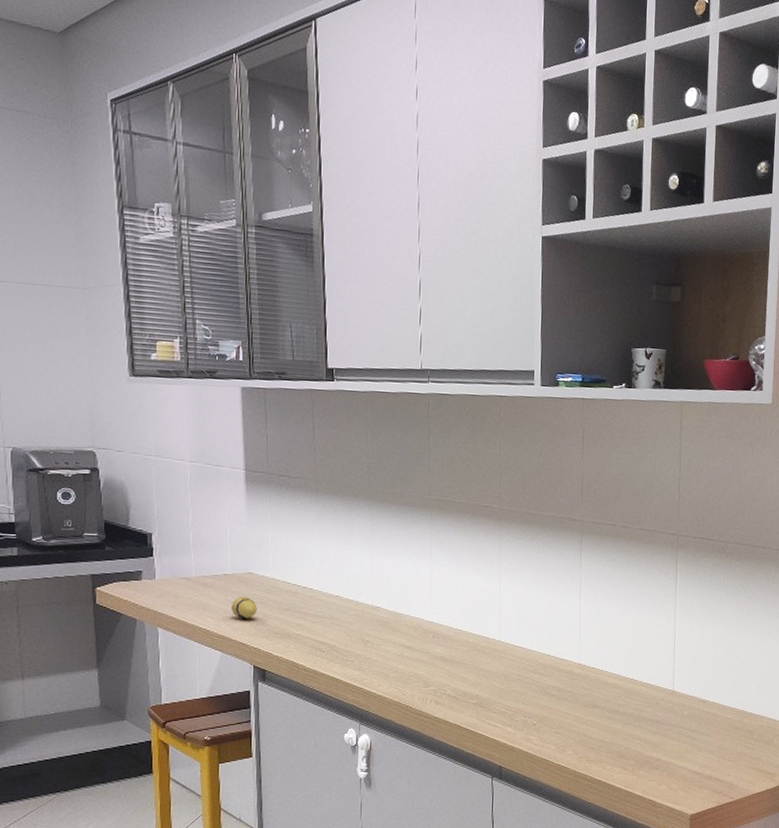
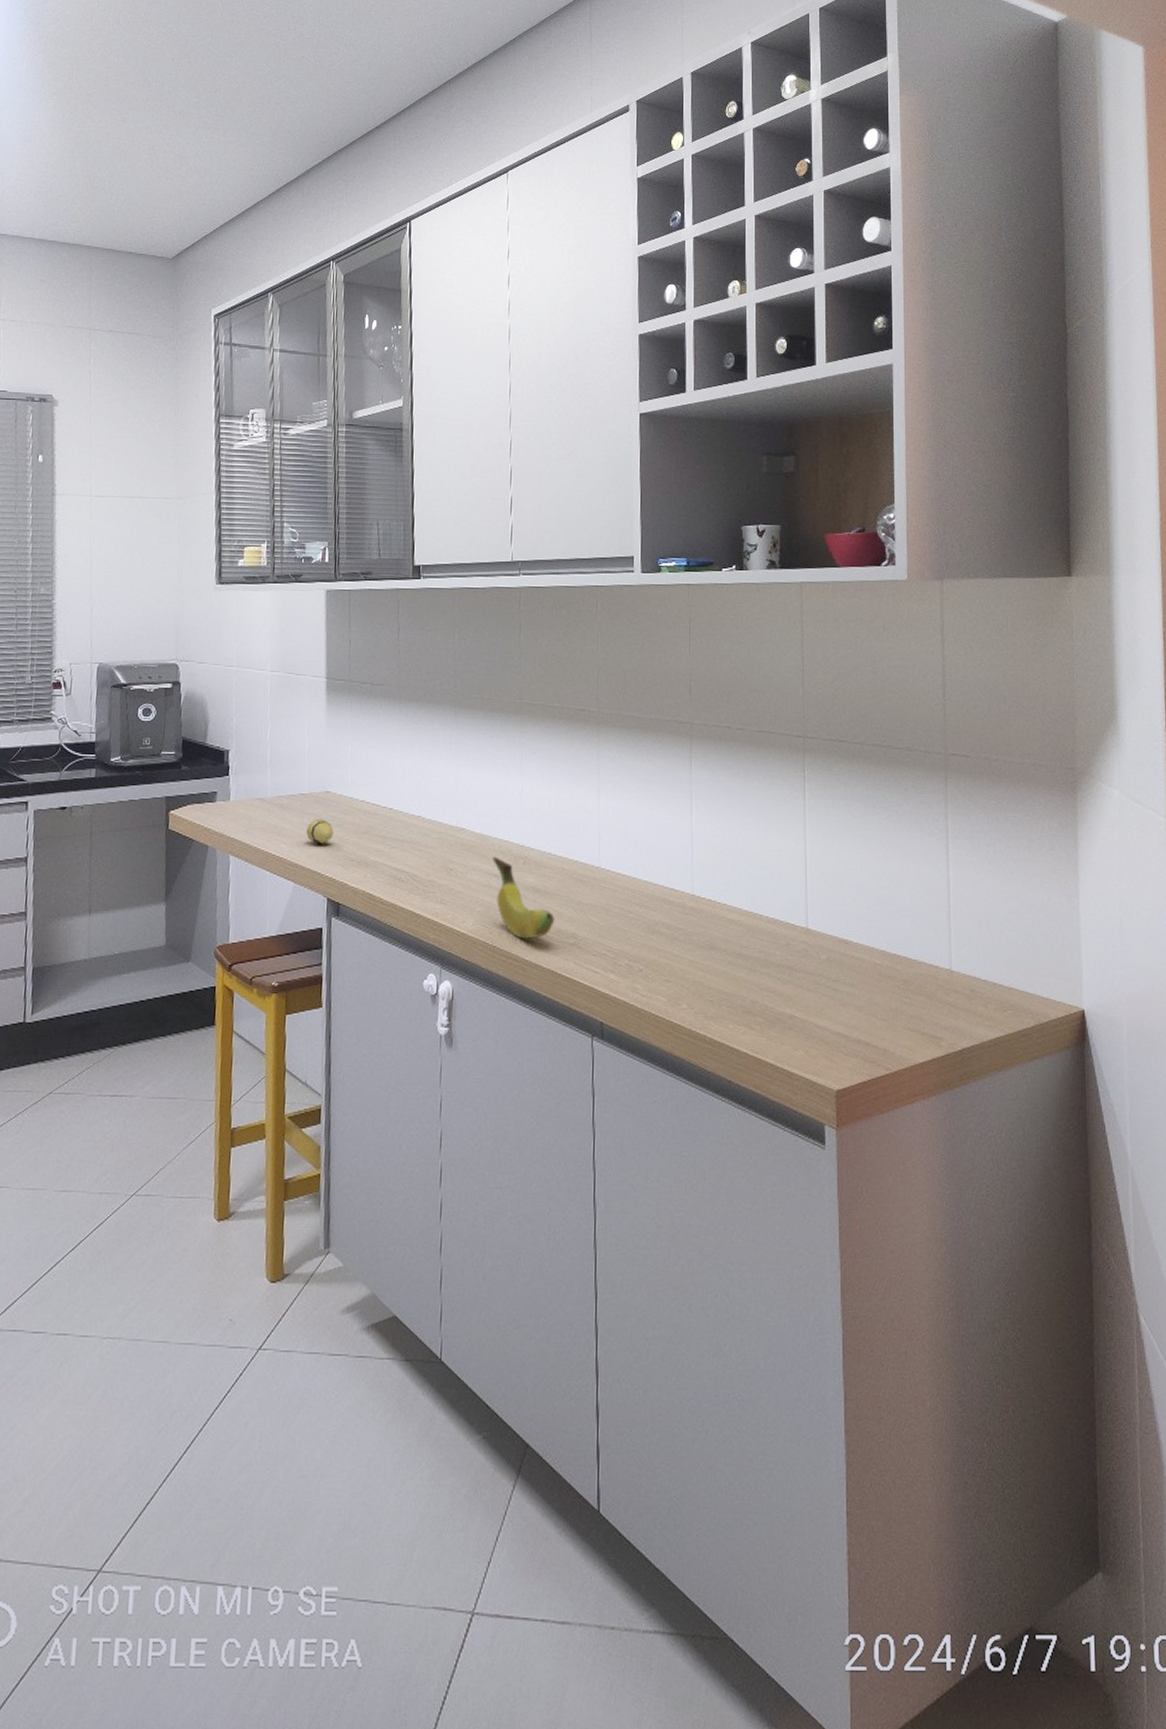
fruit: none [405,631,461,700] -> present [492,856,555,939]

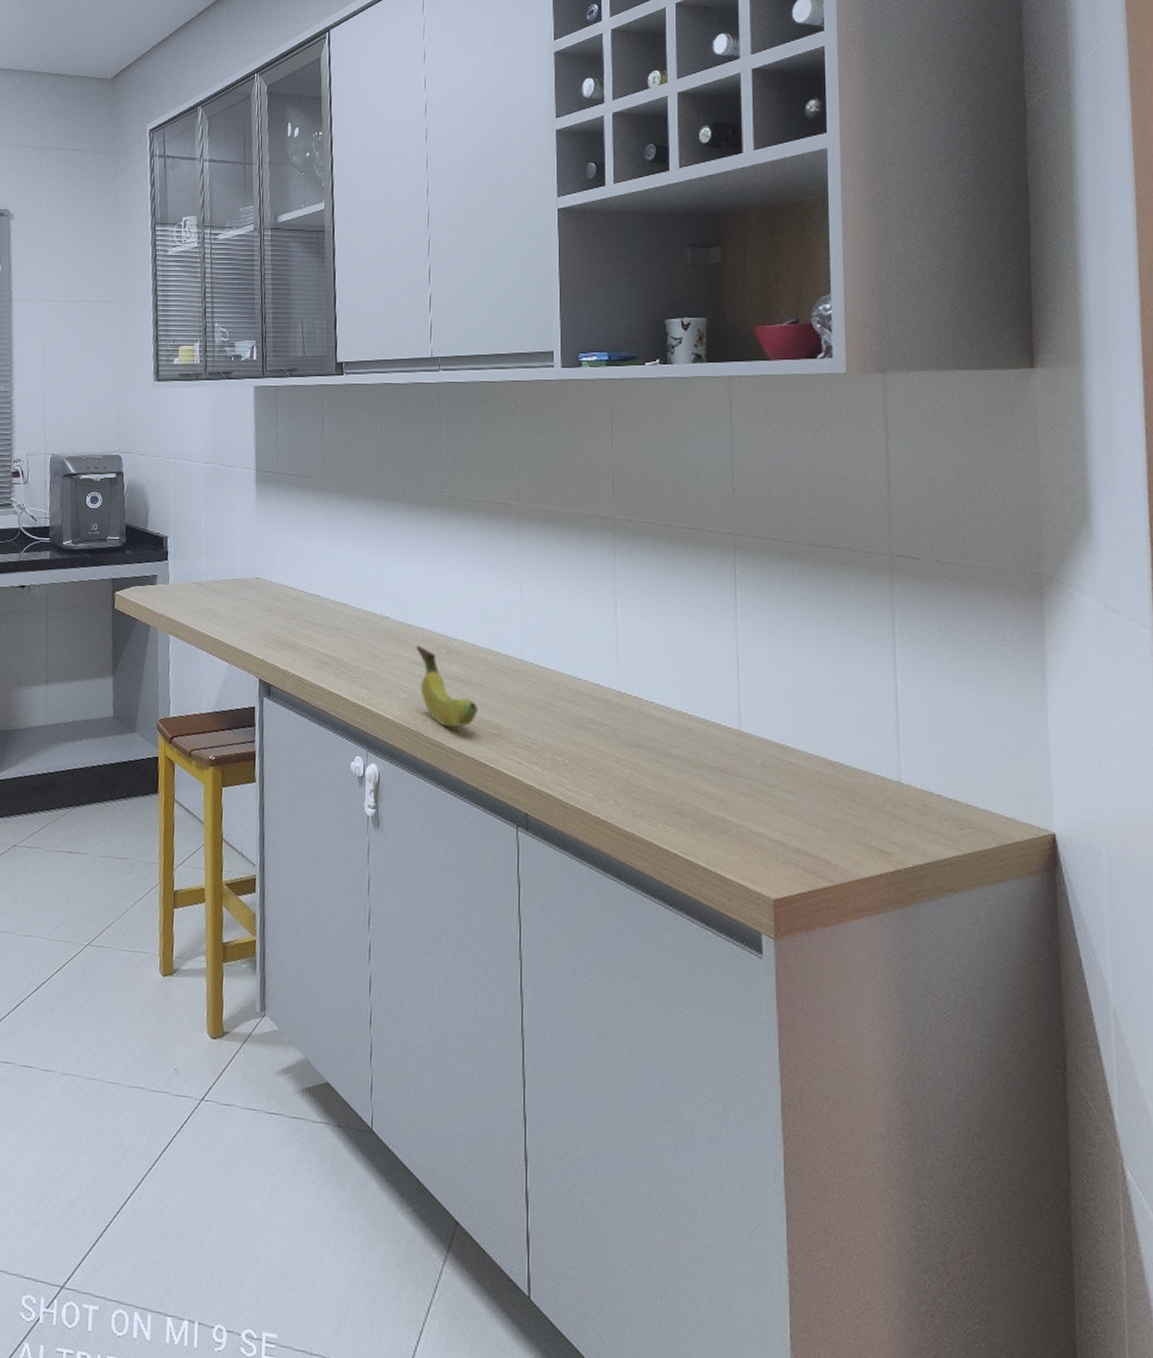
decorative egg: present [305,818,334,844] -> none [238,602,264,627]

